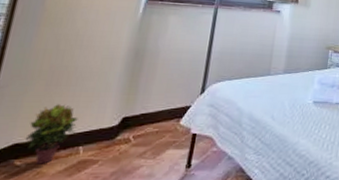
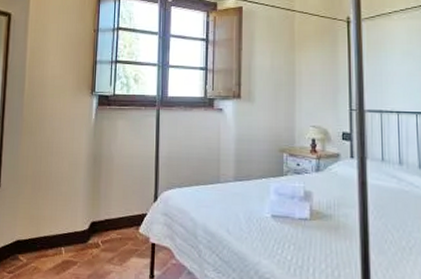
potted plant: present [25,104,78,164] -> none [23,206,58,261]

